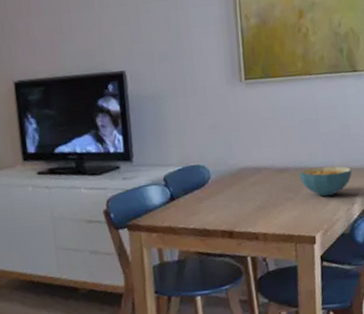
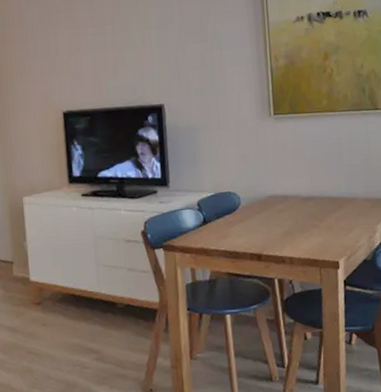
cereal bowl: present [299,166,353,196] -> none [324,196,374,224]

